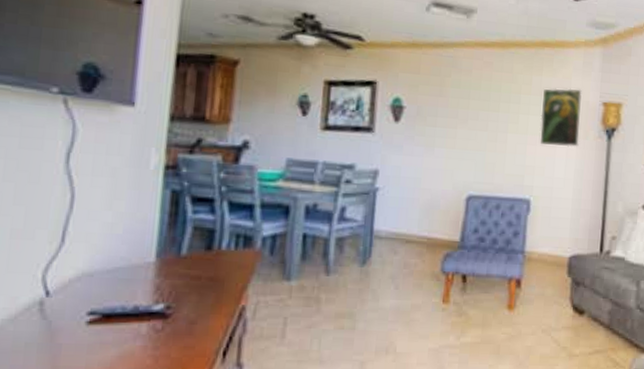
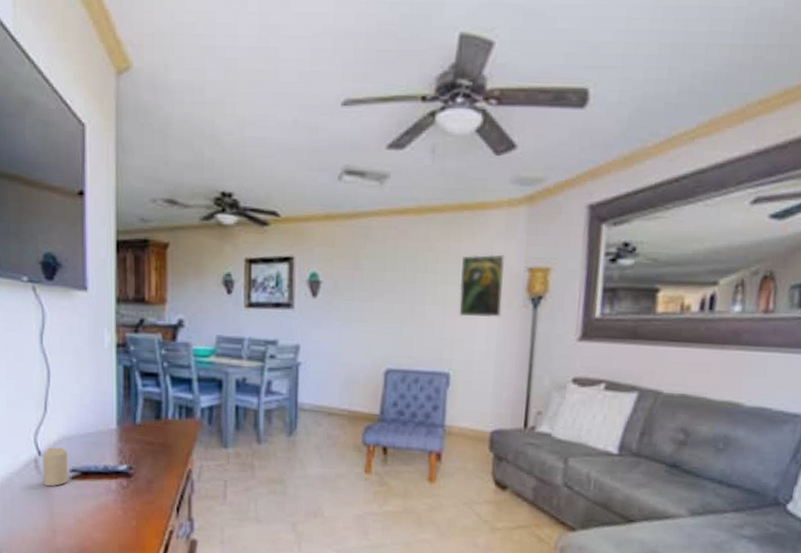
candle: none [48,285,88,335] -> present [42,447,69,487]

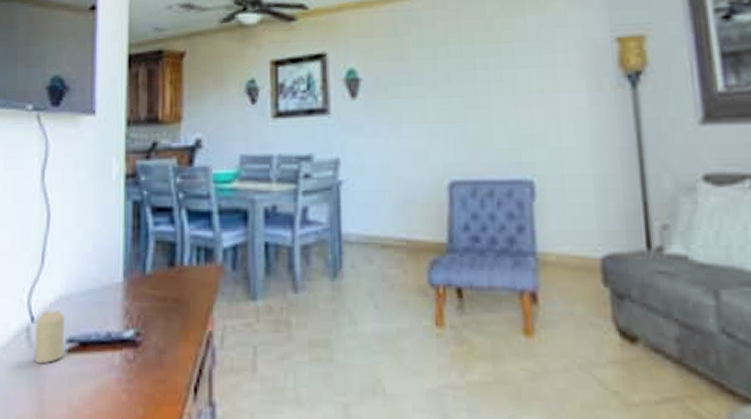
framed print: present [459,254,505,318] -> none [529,25,591,106]

